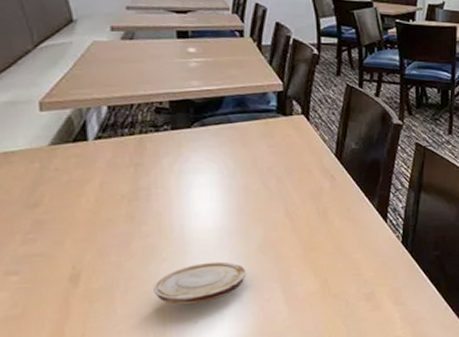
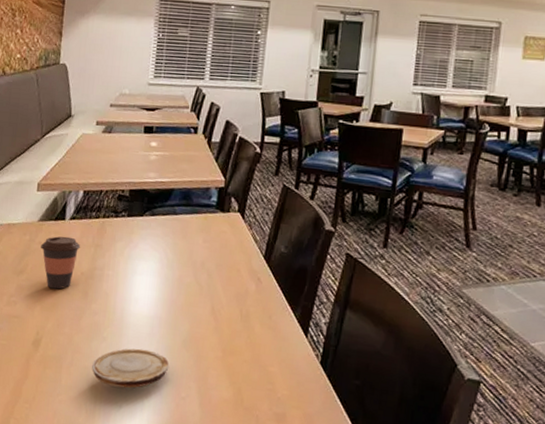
coffee cup: none [58,159,116,218] -> present [41,236,81,289]

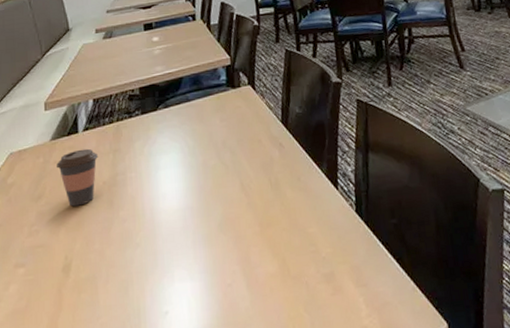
wood slice: present [92,348,170,389] -> none [129,244,210,294]

